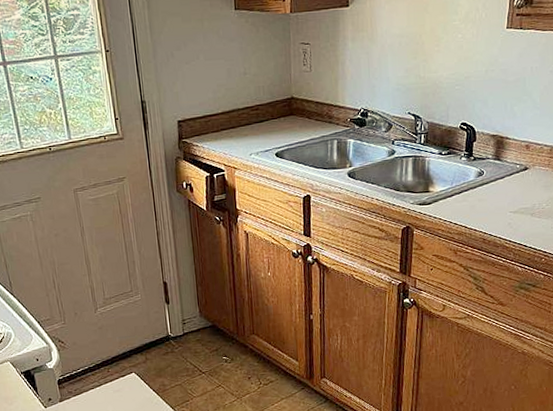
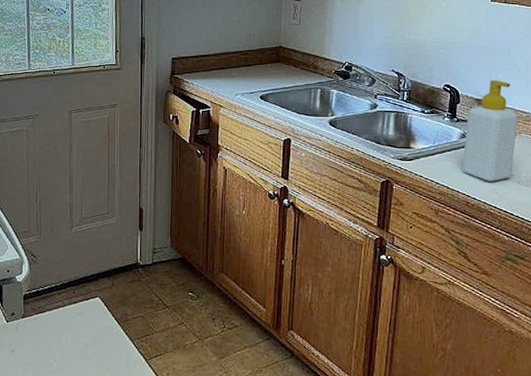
soap bottle: none [479,113,532,217] -> present [462,80,518,181]

